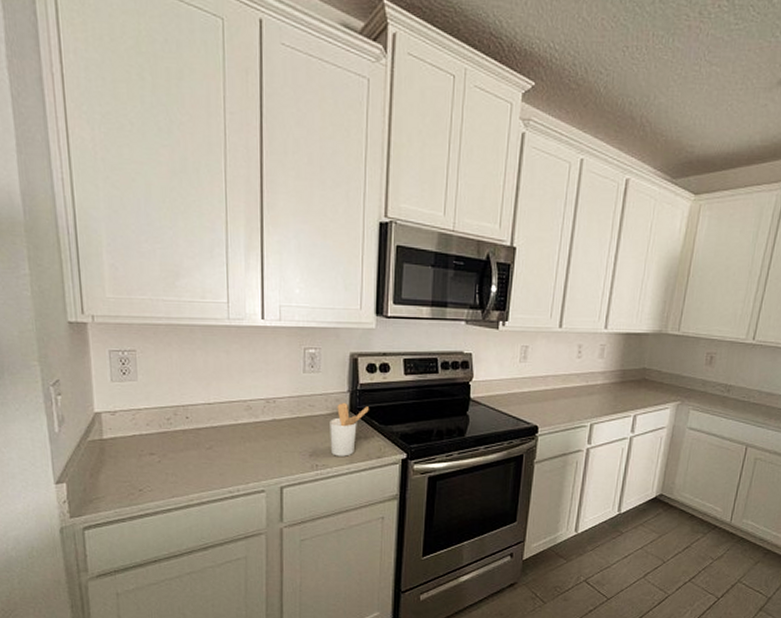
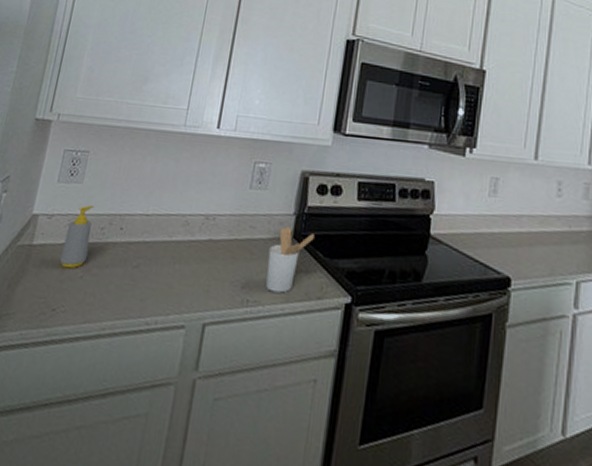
soap bottle: none [133,399,160,456] -> present [59,204,95,269]

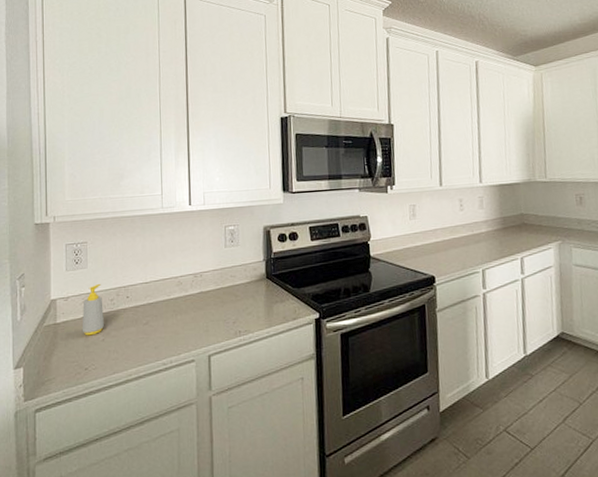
utensil holder: present [265,227,314,293] -> none [249,271,283,321]

